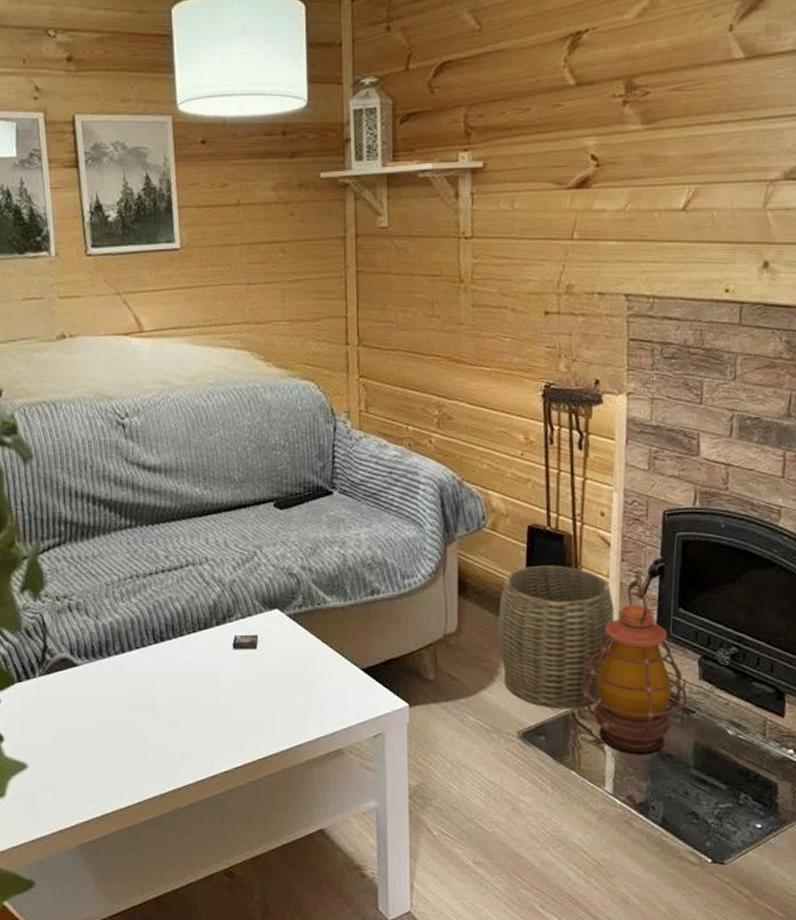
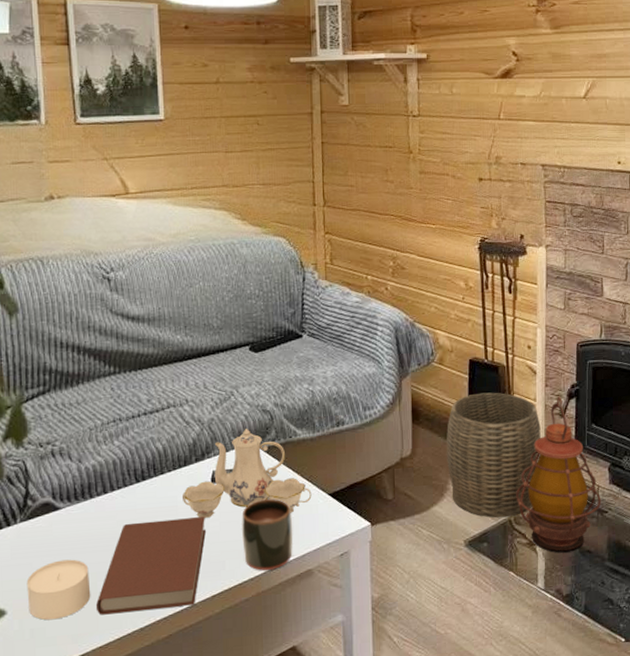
candle: none [46,718,110,778] -> present [26,559,91,621]
book: none [116,684,227,777] -> present [96,517,206,615]
tea set: none [203,593,343,687] -> present [183,429,312,518]
mug: none [266,669,322,746] -> present [242,498,293,571]

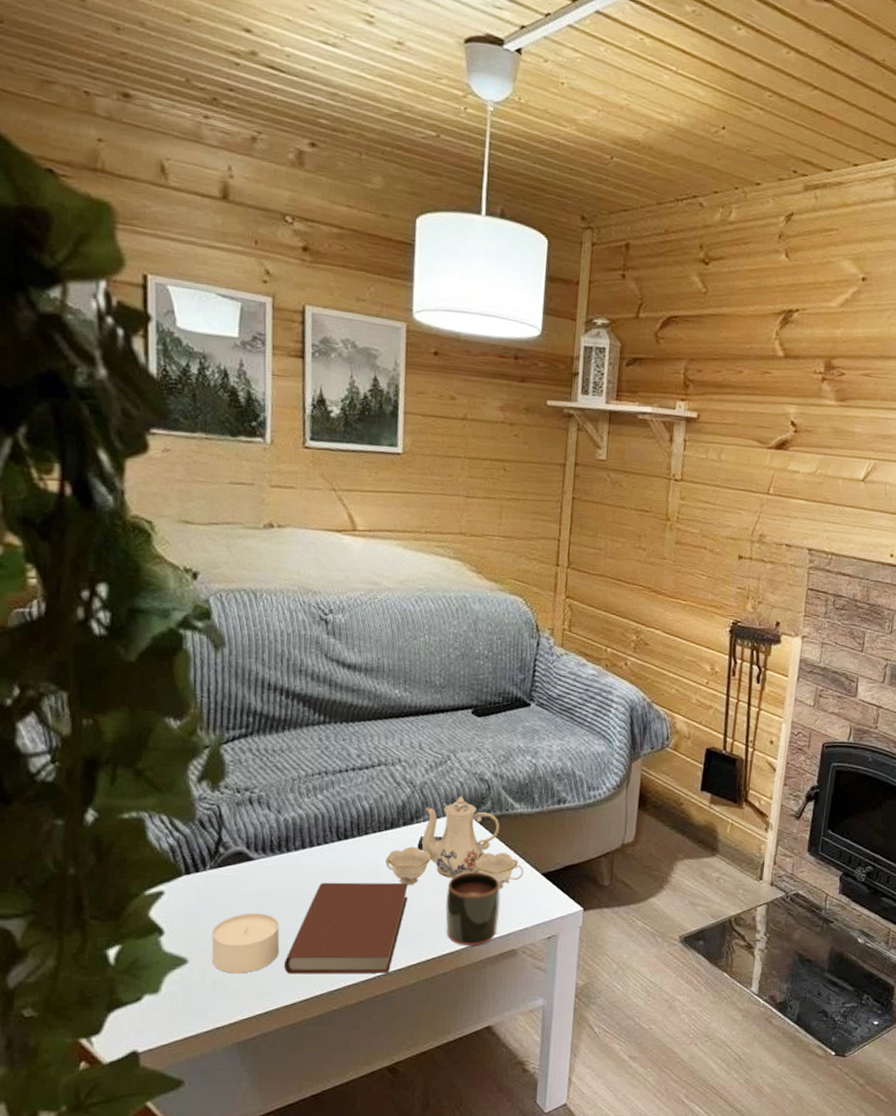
woven basket: present [446,392,541,518] -> none [670,785,774,917]
lantern: present [516,396,601,553] -> none [739,797,829,959]

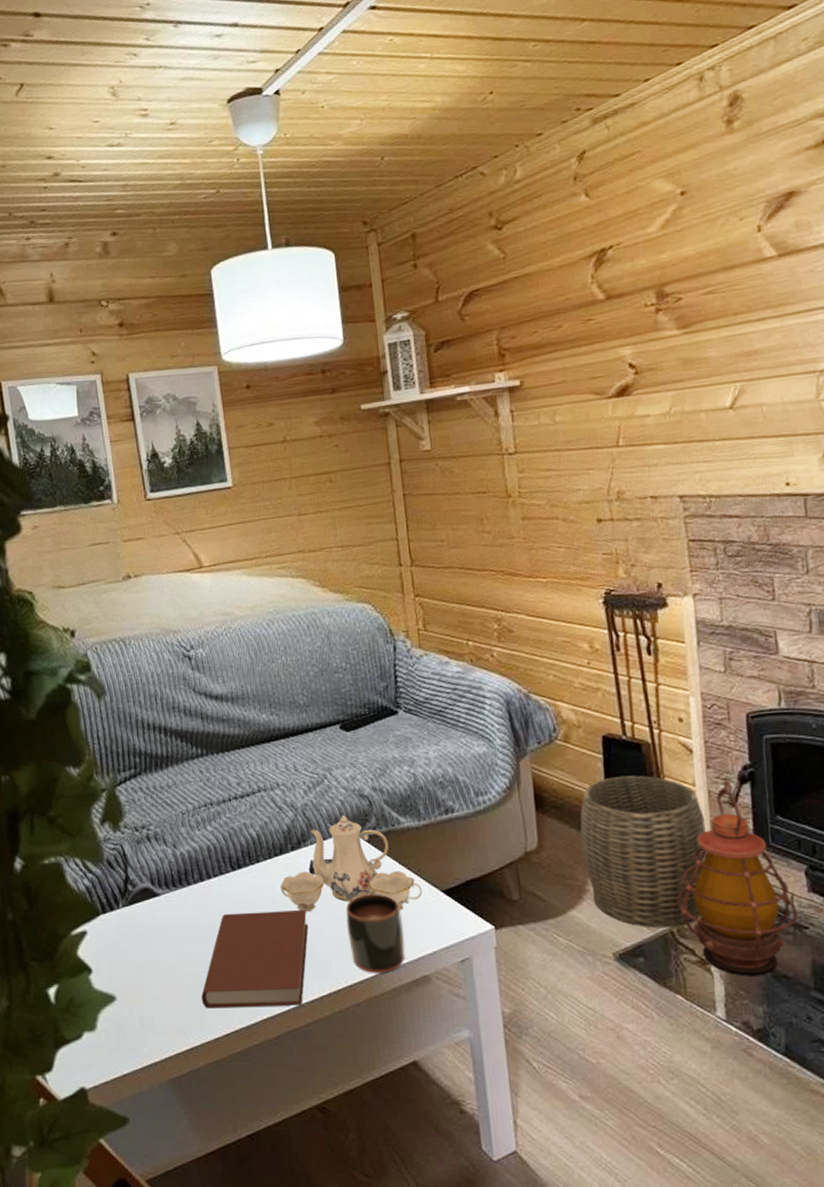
candle: present [211,913,280,974] -> none [132,948,196,1010]
woven basket: none [670,785,774,917] -> present [580,775,708,928]
lantern: none [739,797,829,959] -> present [677,780,799,976]

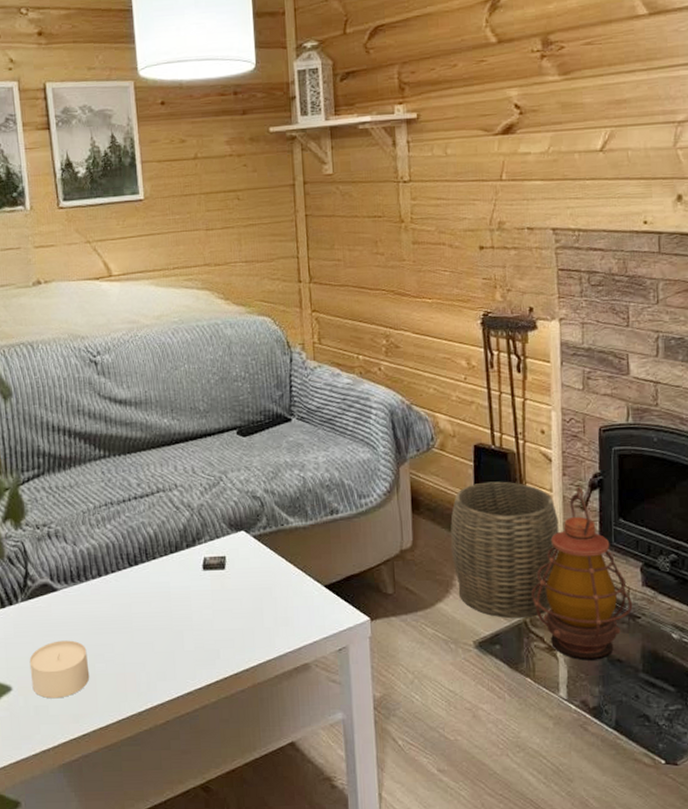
candle: none [132,948,196,1010] -> present [29,640,90,699]
book: present [201,910,308,1009] -> none [95,604,199,697]
tea set: present [280,815,423,912] -> none [175,515,307,605]
mug: present [345,893,405,973] -> none [235,587,288,662]

